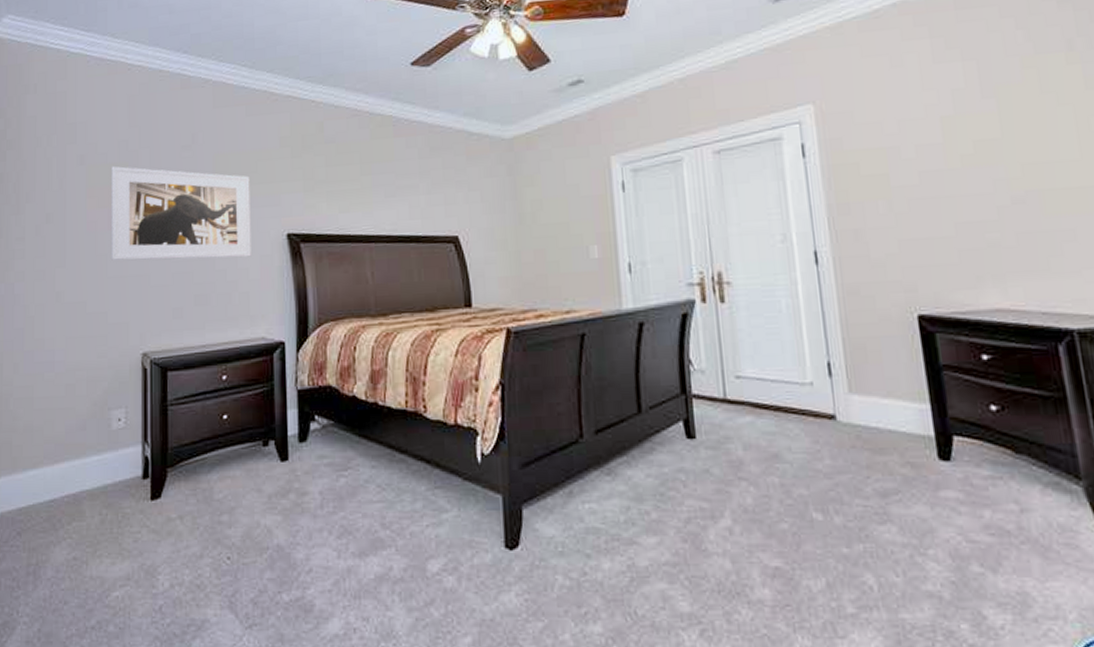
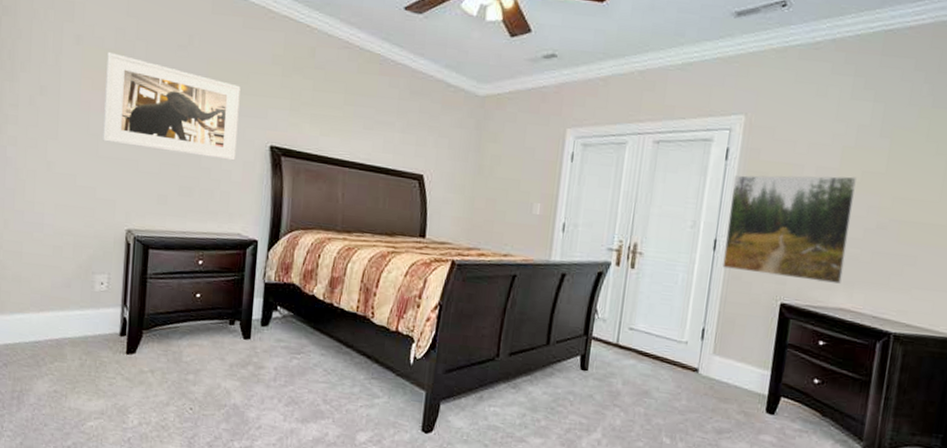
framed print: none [818,149,987,285] -> present [722,175,857,284]

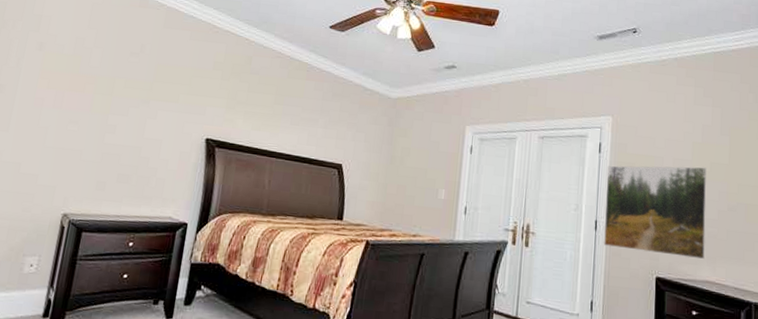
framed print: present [103,51,241,161] -> none [51,56,184,151]

